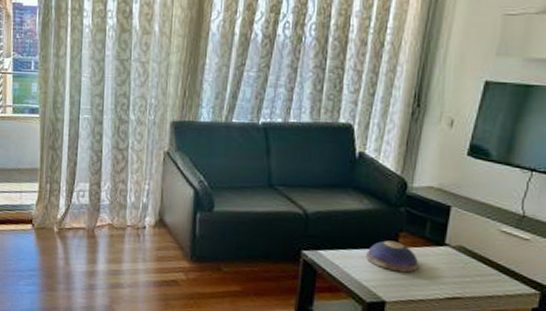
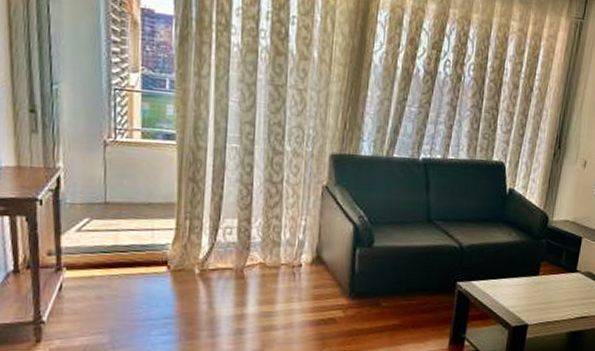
decorative bowl: present [366,240,419,273] -> none [513,269,556,298]

